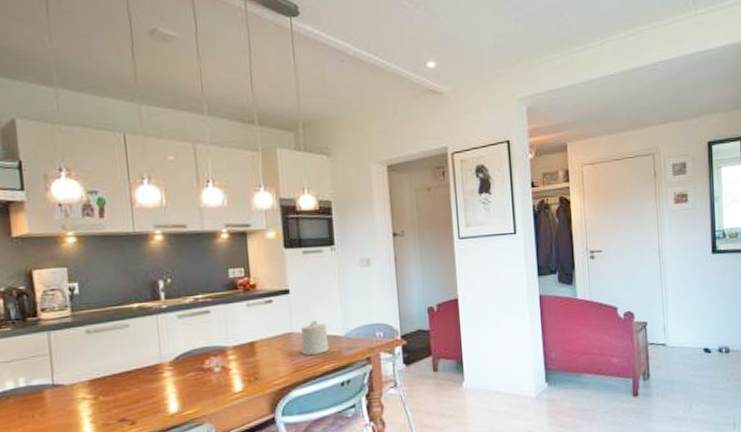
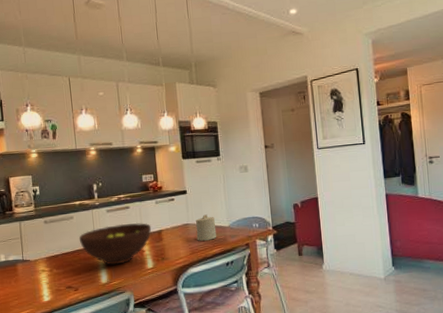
fruit bowl: none [137,331,241,389] -> present [79,222,152,265]

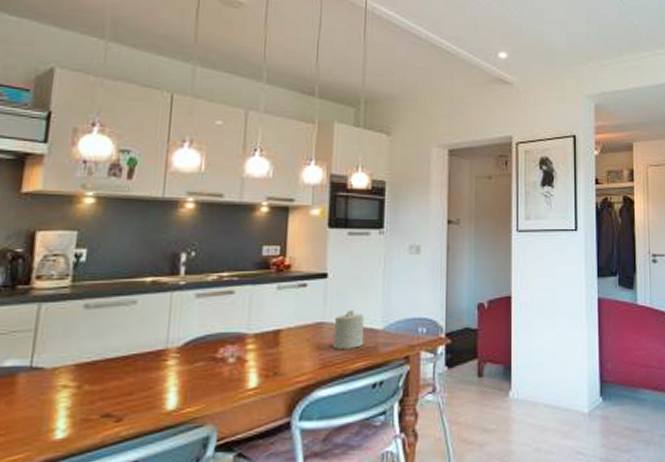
fruit bowl: present [79,222,152,265] -> none [140,315,265,381]

